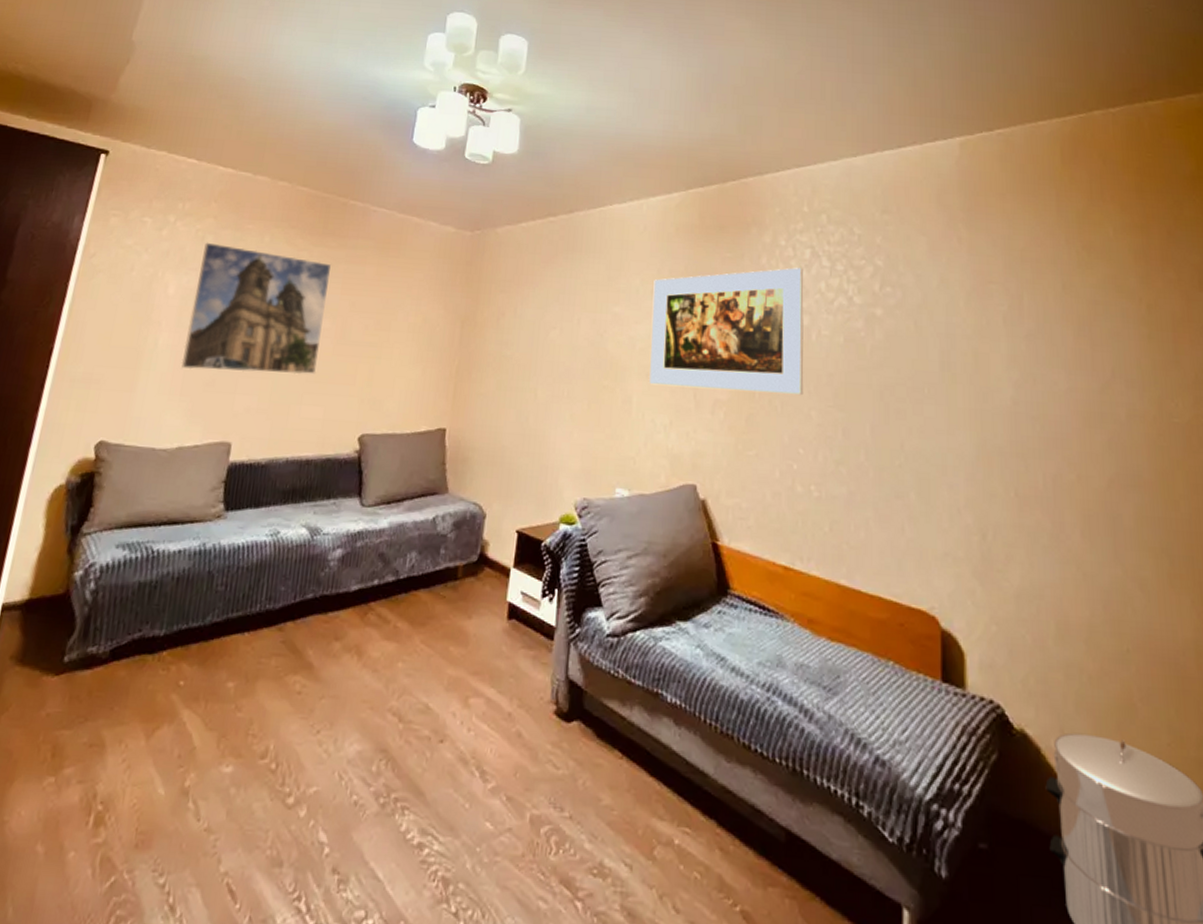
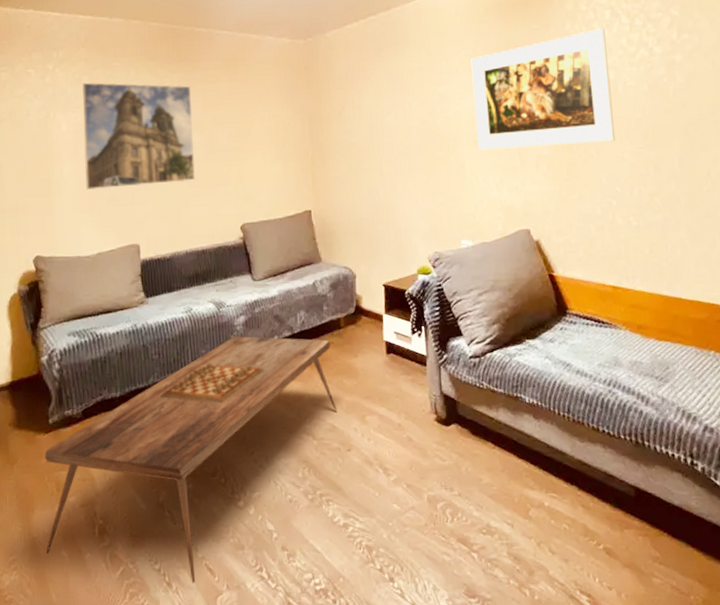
coffee table: none [15,574,442,910] -> present [44,336,337,584]

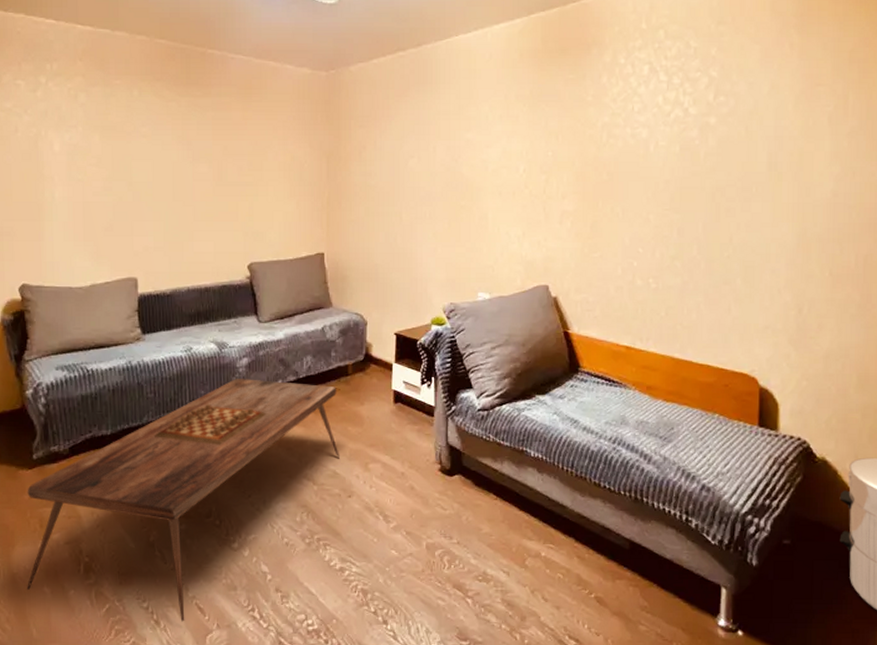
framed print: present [82,82,196,190] -> none [79,100,202,218]
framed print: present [471,28,616,150] -> none [501,84,643,202]

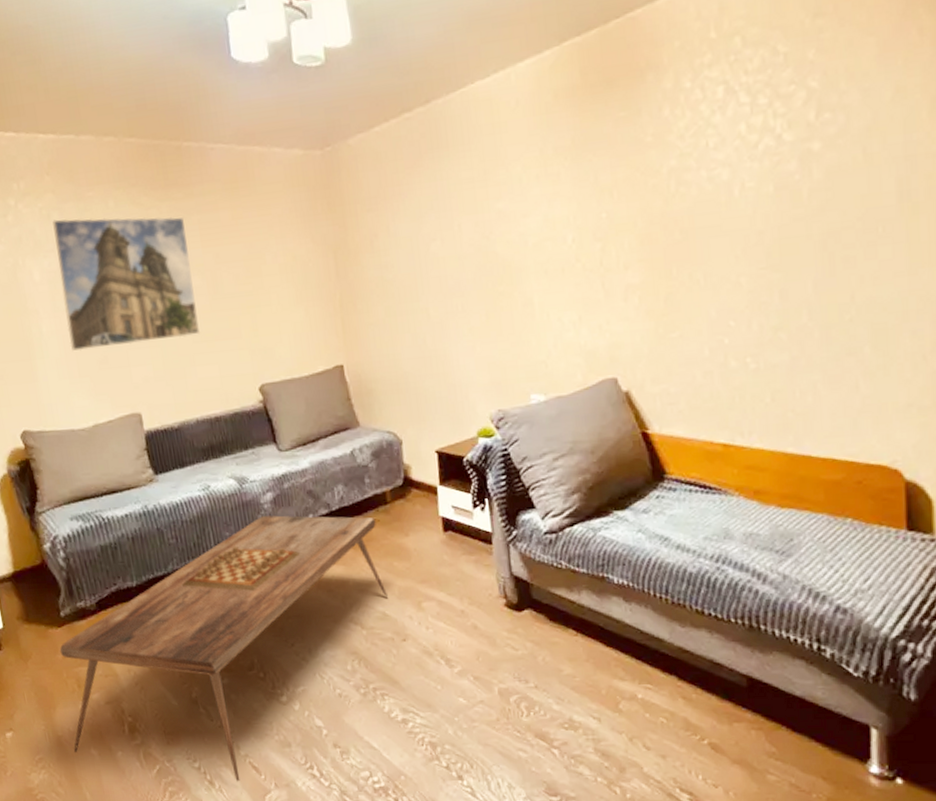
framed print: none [79,100,202,218] -> present [52,216,201,351]

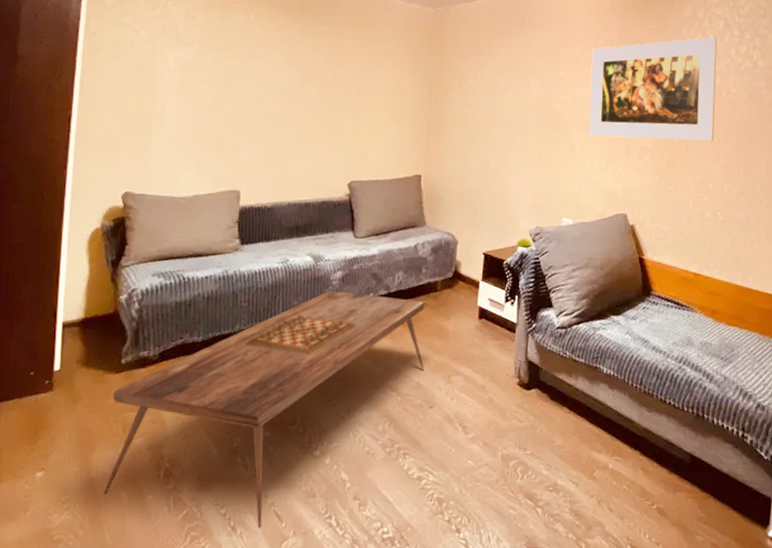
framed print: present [52,216,201,351] -> none [188,20,313,134]
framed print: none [537,111,730,282] -> present [589,37,717,142]

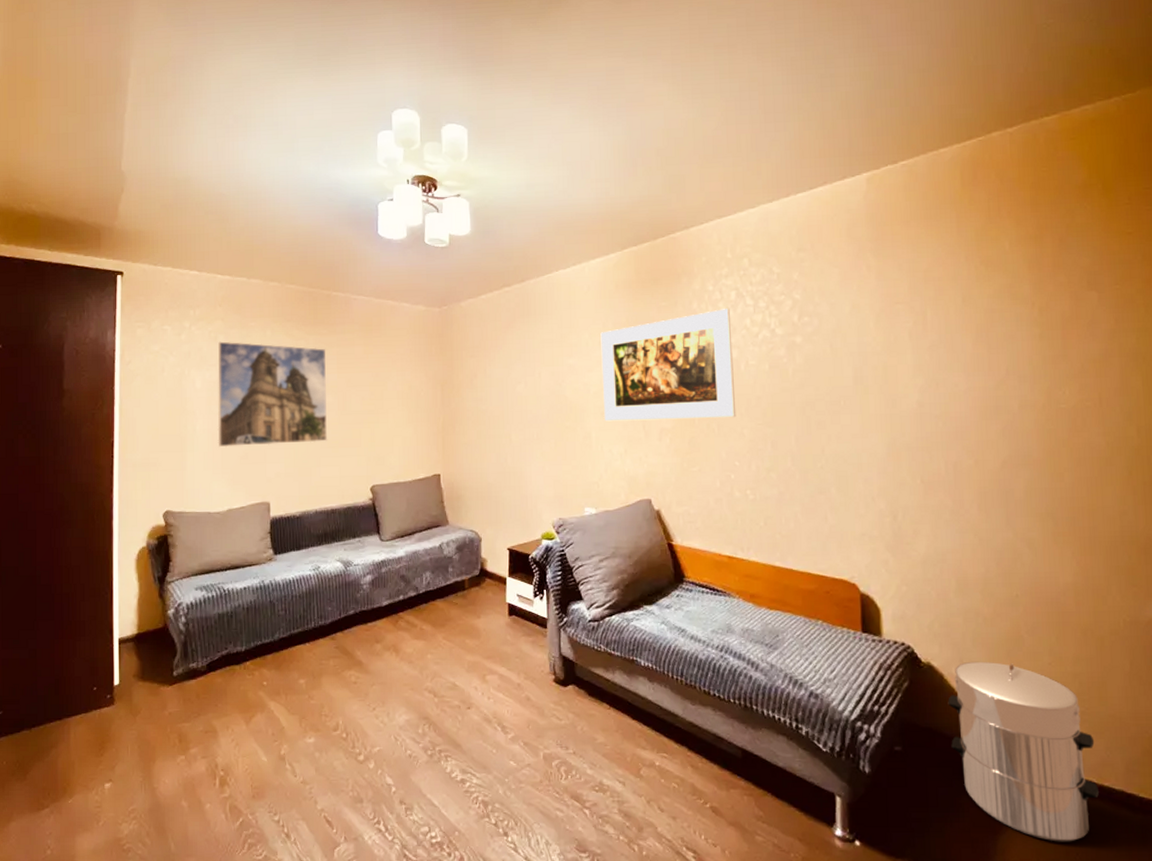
coffee table: present [104,291,425,529] -> none [166,595,458,835]
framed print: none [188,20,313,134] -> present [217,341,328,448]

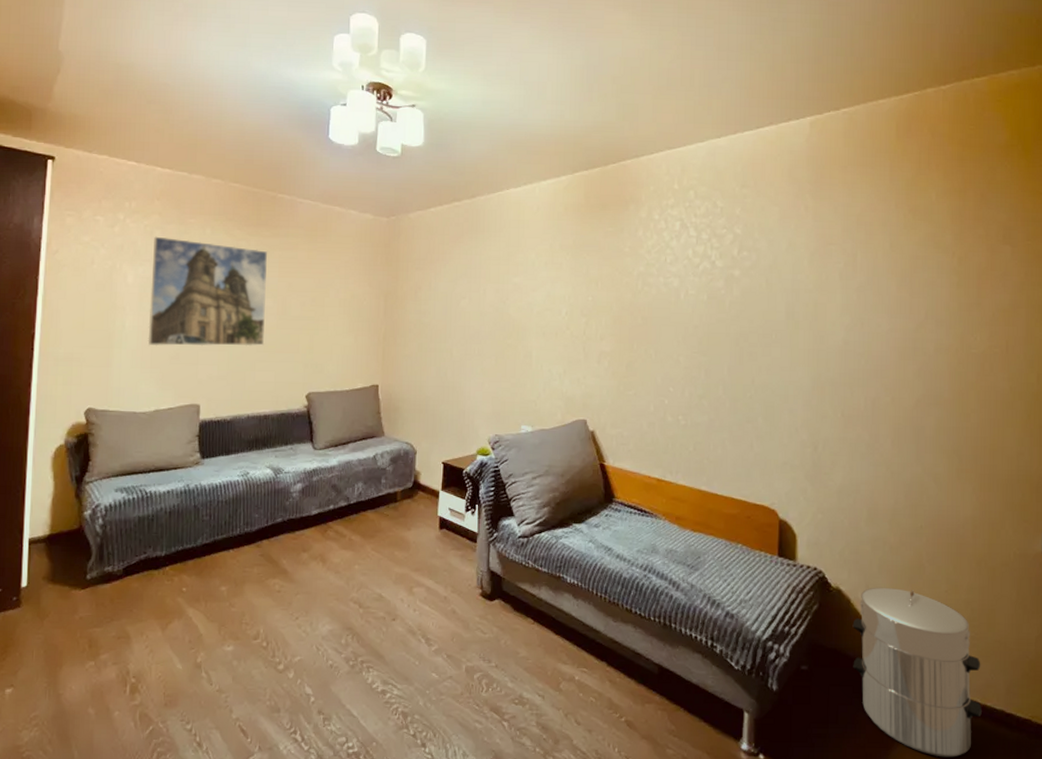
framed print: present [600,309,736,422] -> none [546,238,674,345]

